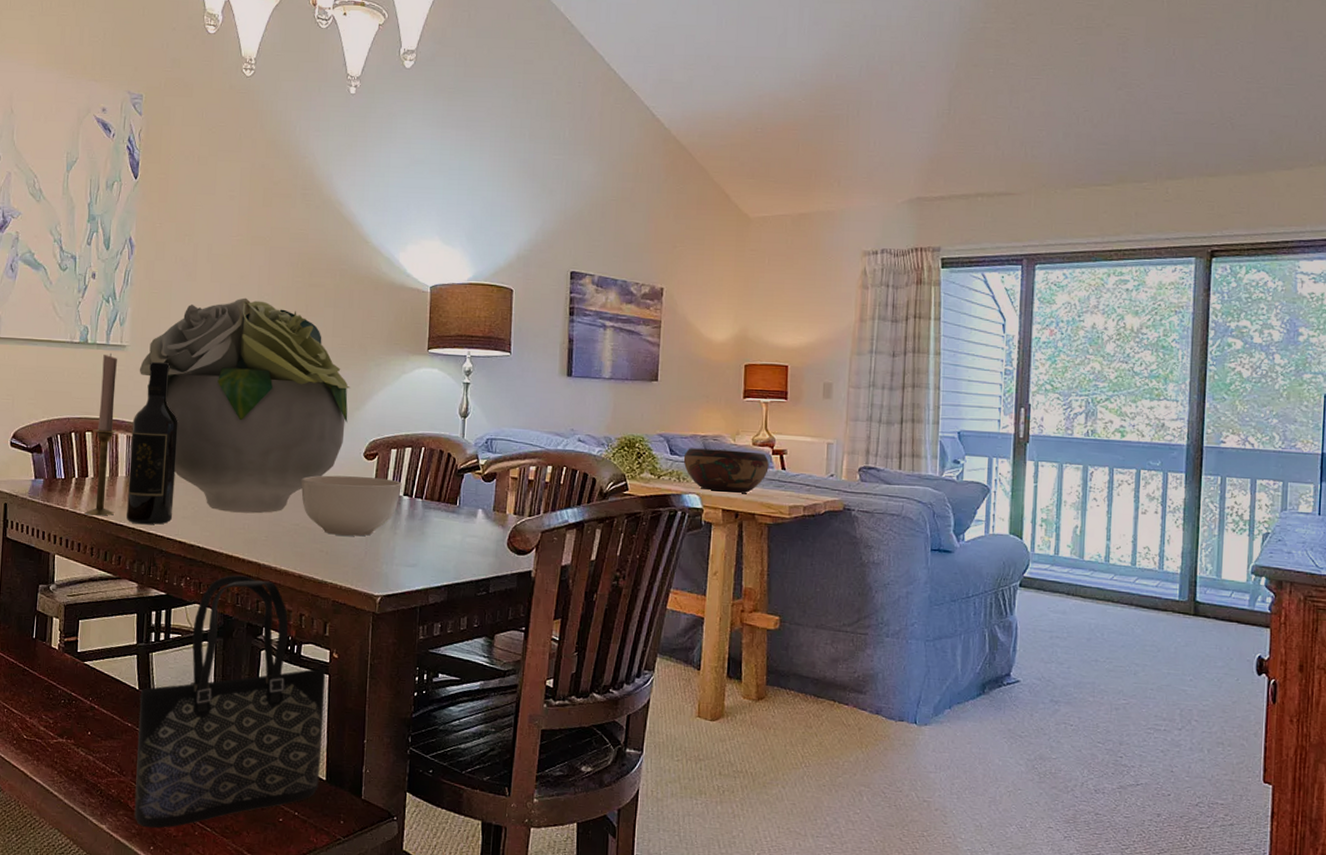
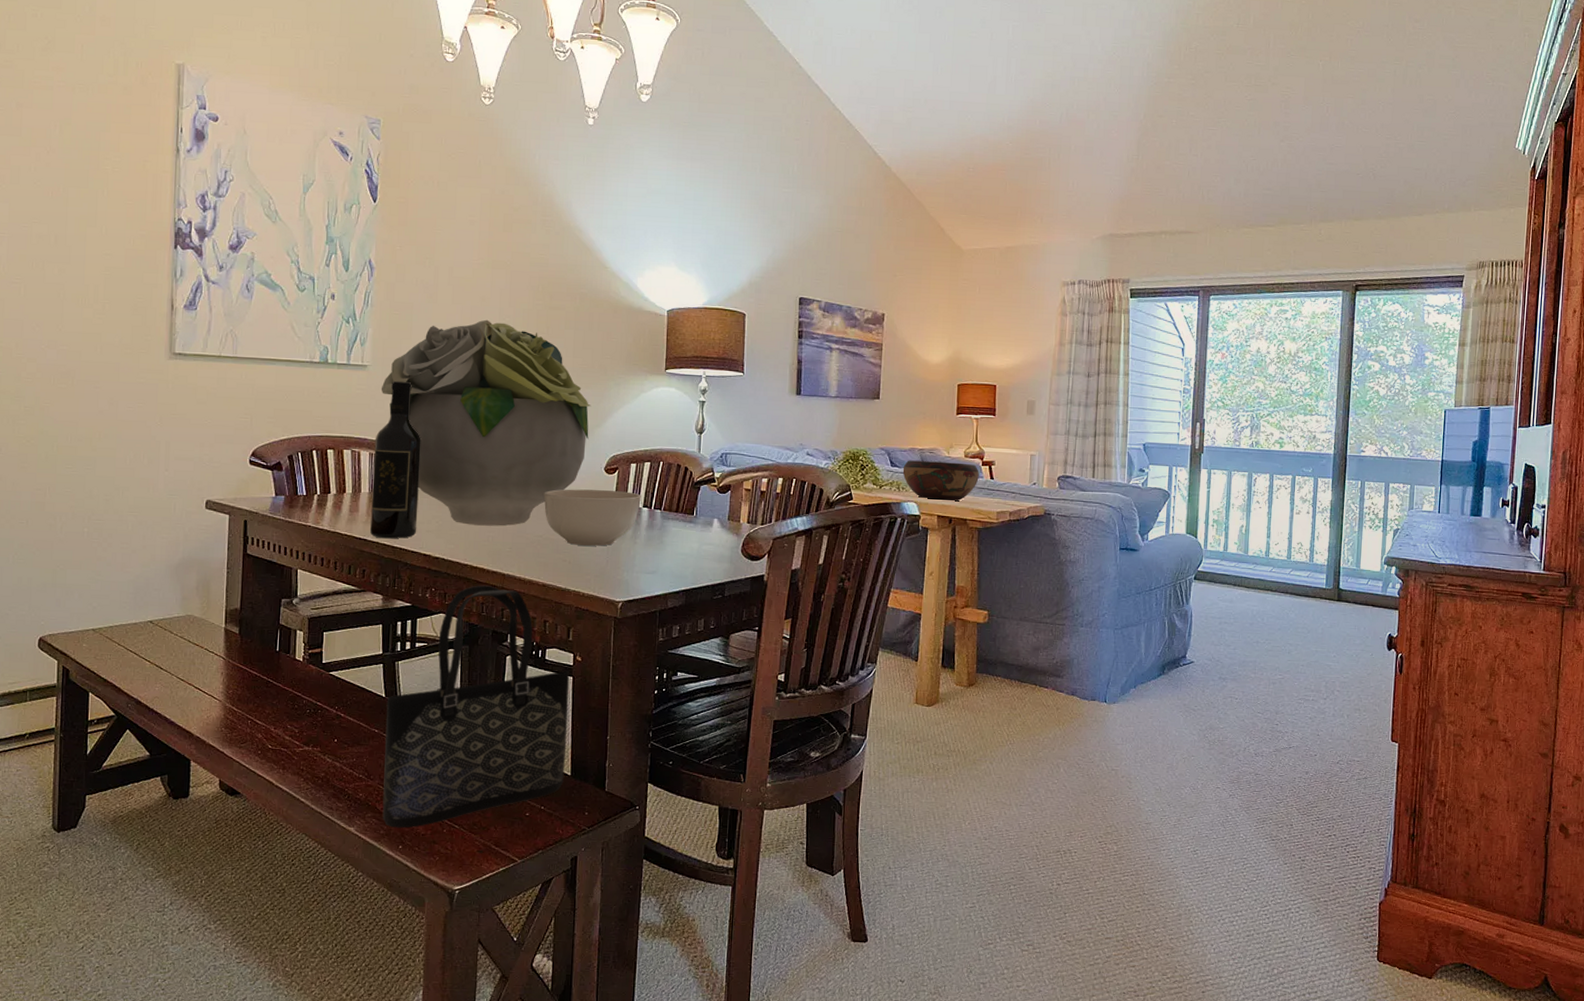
candlestick: present [84,353,118,516] -> none [327,372,360,531]

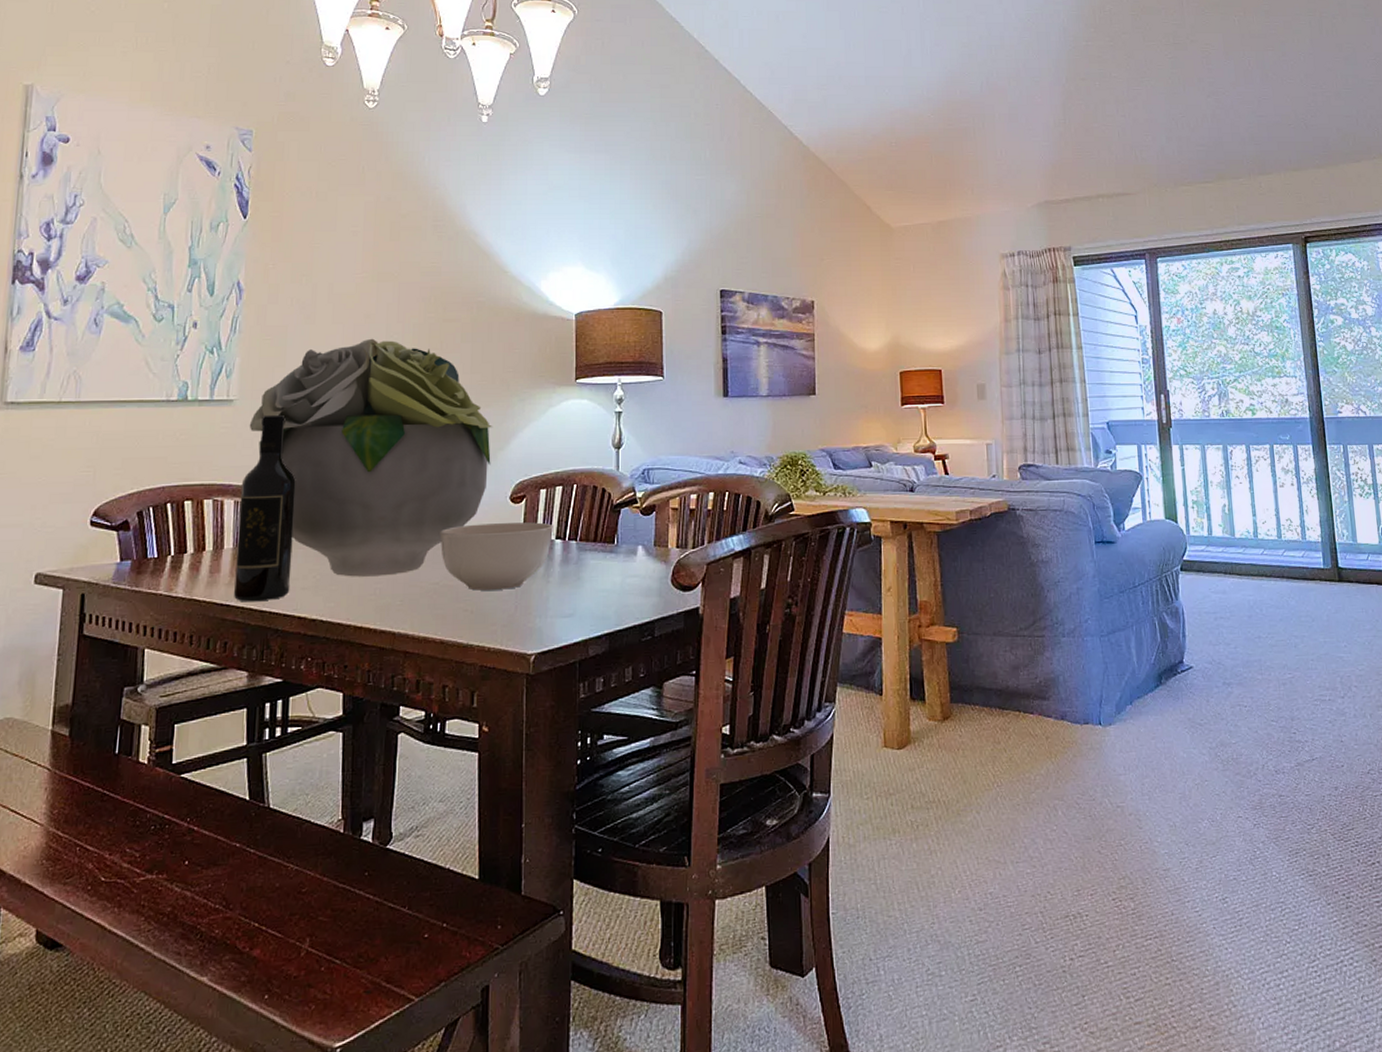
tote bag: present [382,585,569,828] -> none [243,648,474,972]
decorative bowl: present [902,460,979,501] -> none [847,459,932,503]

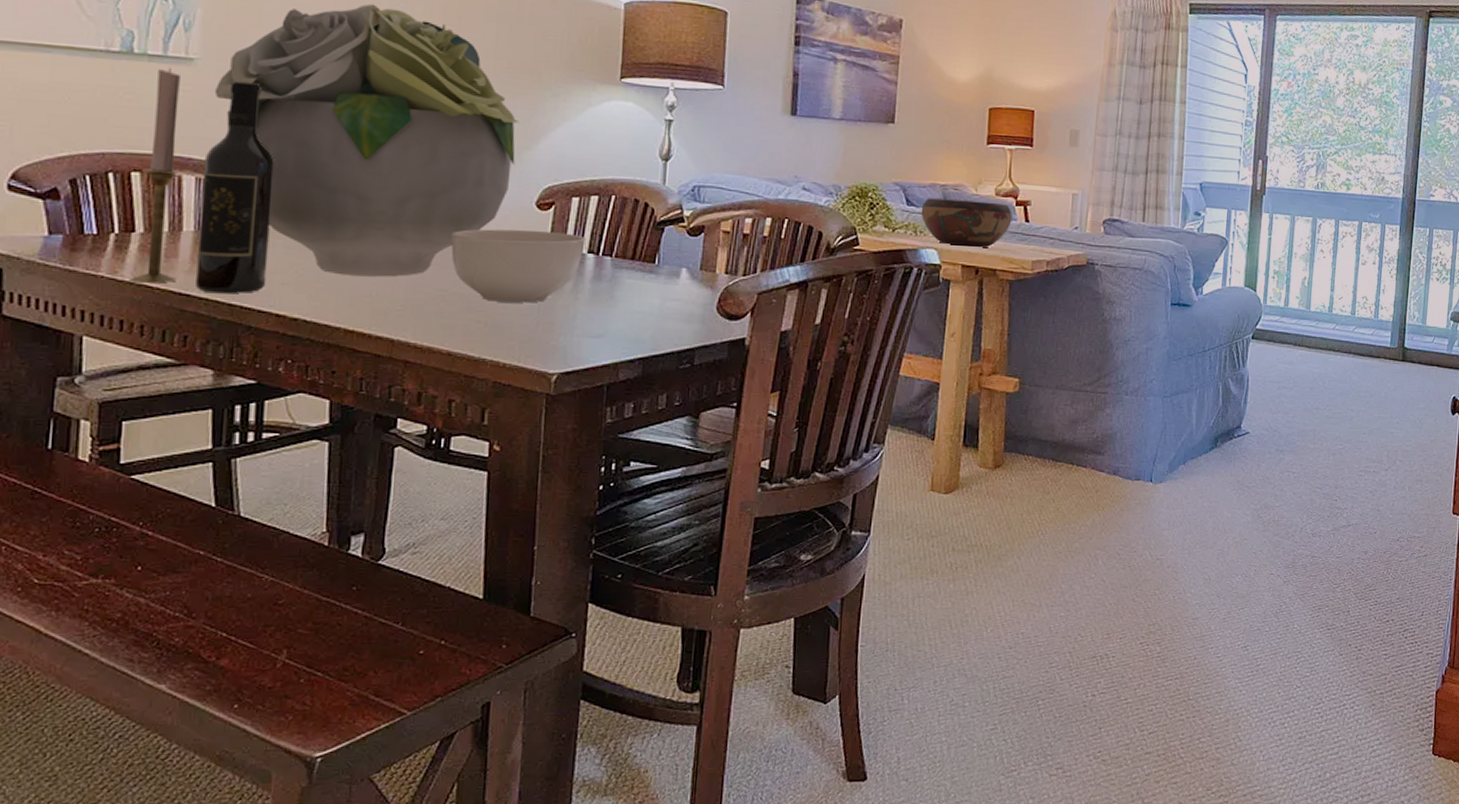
candlestick: none [182,409,223,598] -> present [130,67,181,283]
decorative bowl: none [847,459,932,503] -> present [920,198,1012,247]

